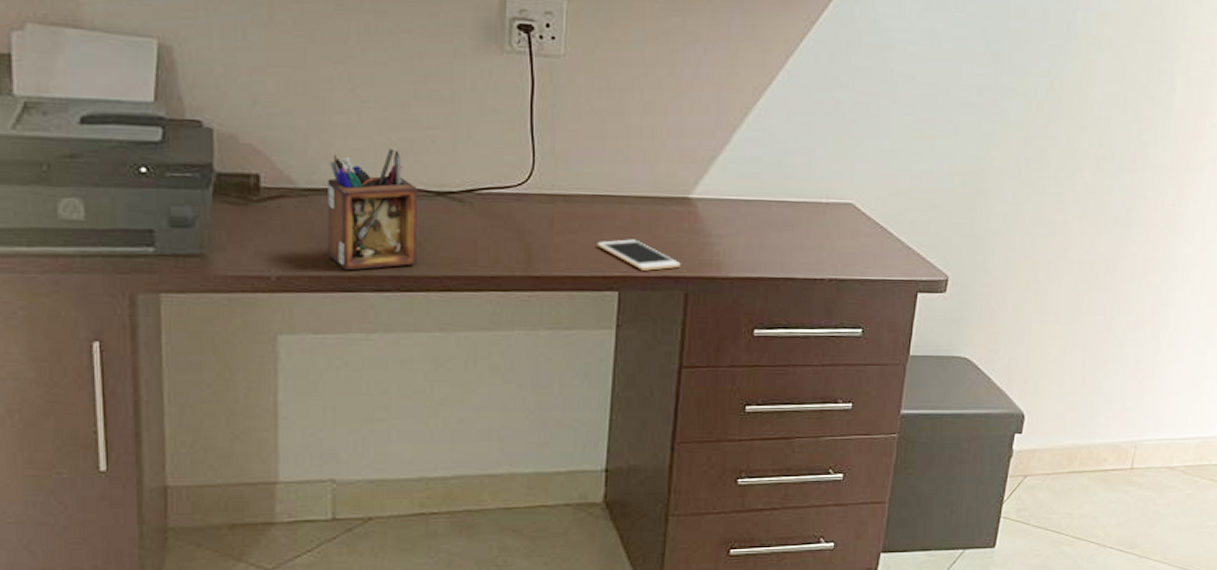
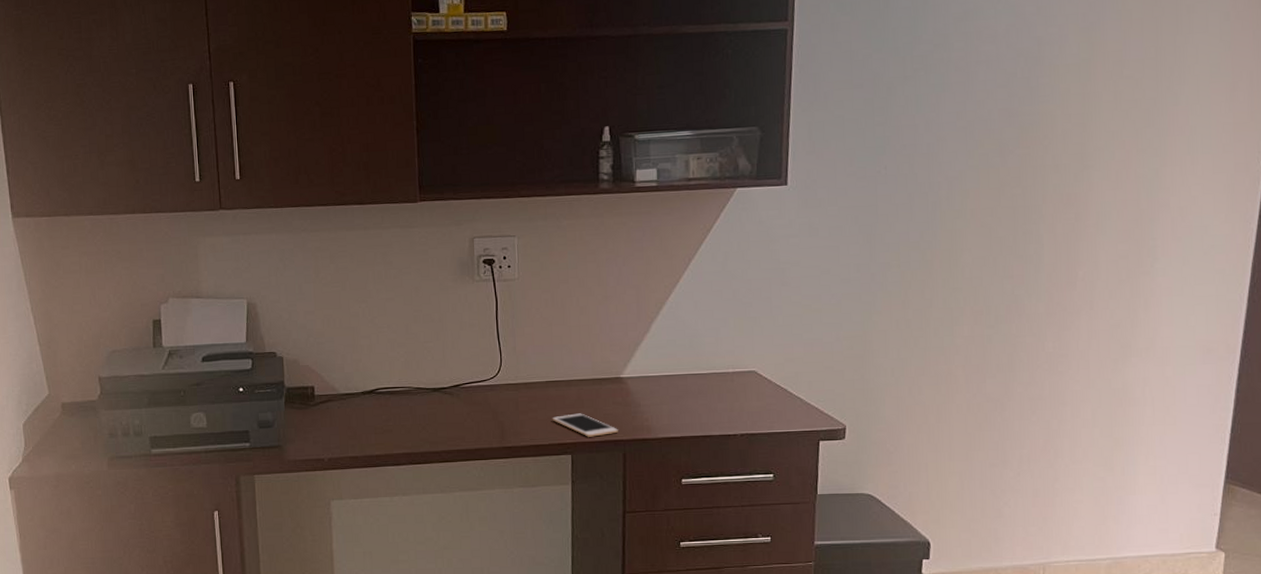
desk organizer: present [328,148,419,271] -> none [359,360,422,451]

